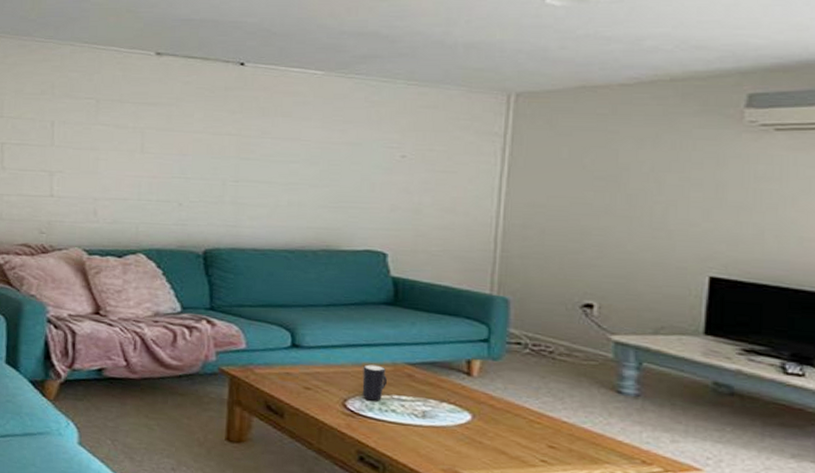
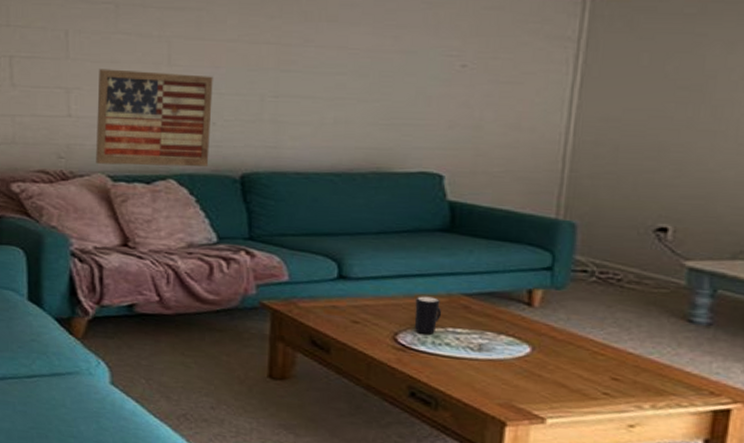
wall art: none [73,155,181,243] -> present [96,69,213,167]

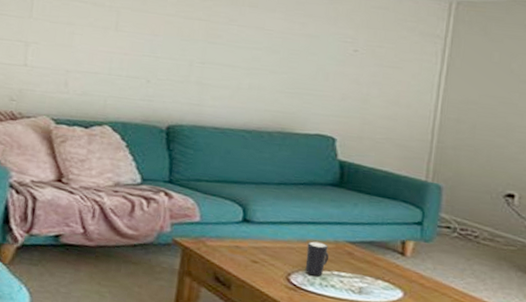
wall art: present [96,69,213,167] -> none [43,28,152,117]

